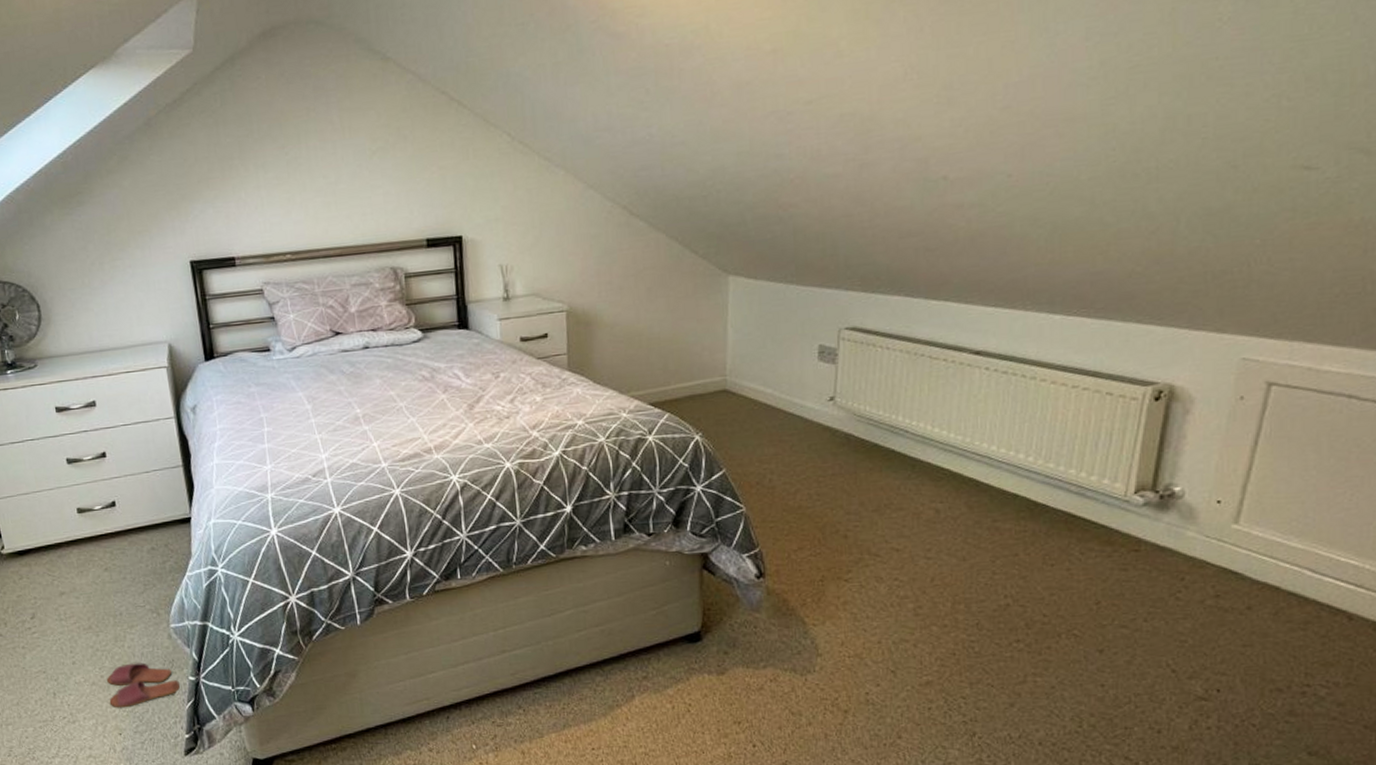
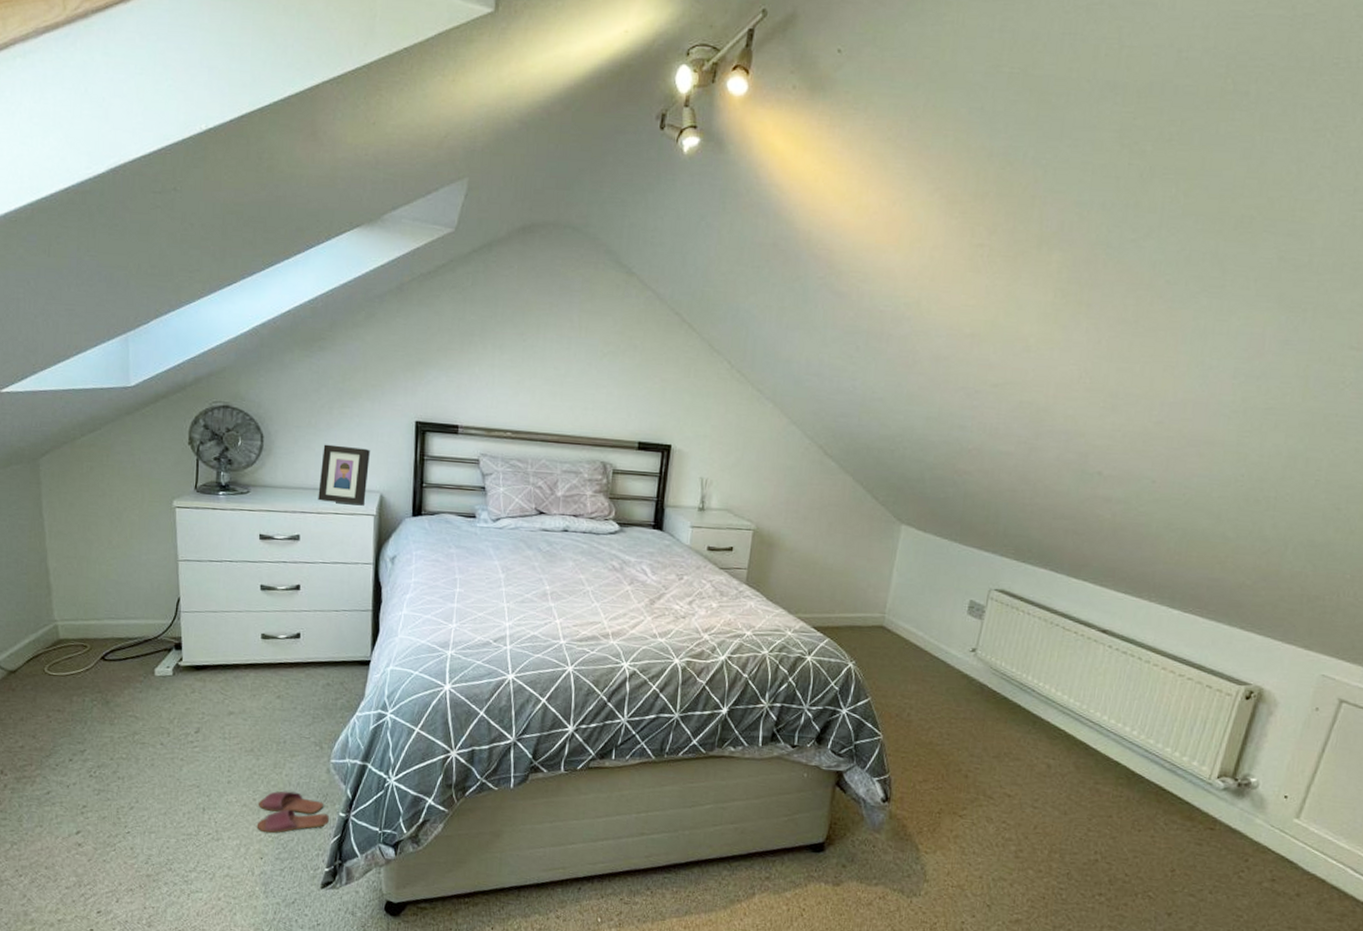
picture frame: none [101,299,154,362] -> present [318,444,370,506]

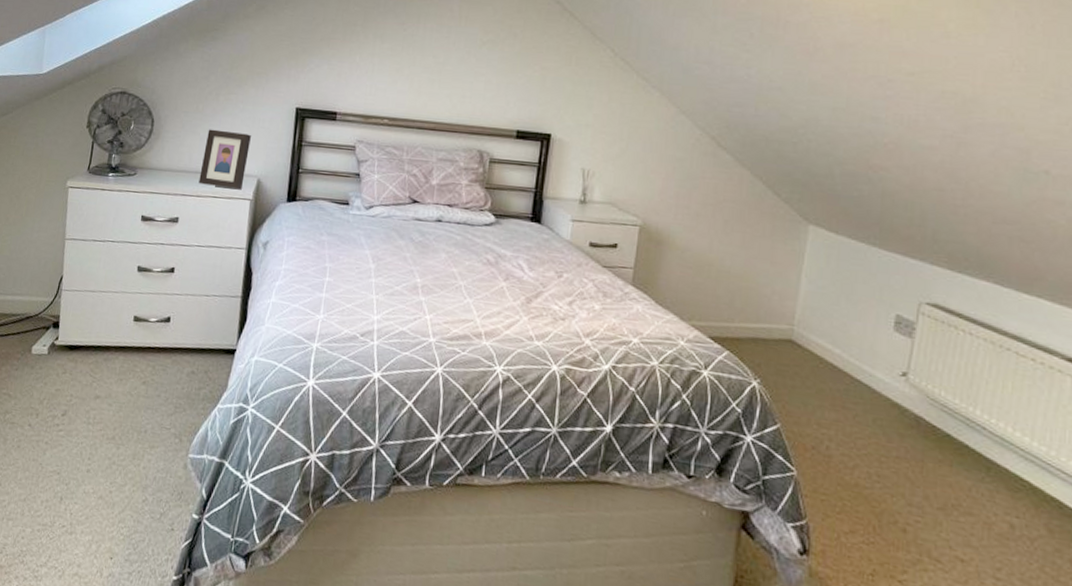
slippers: present [256,791,330,833] -> none [110,484,183,531]

